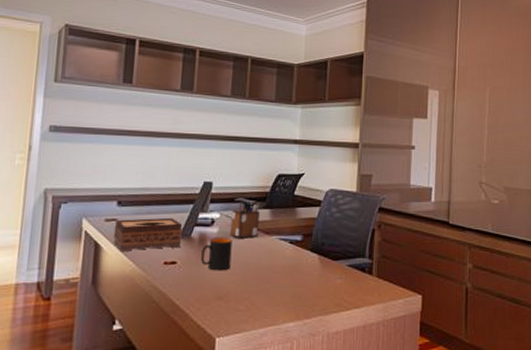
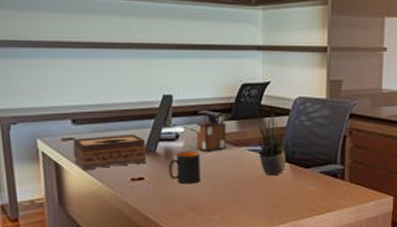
potted plant: none [288,204,315,266] -> present [256,113,285,175]

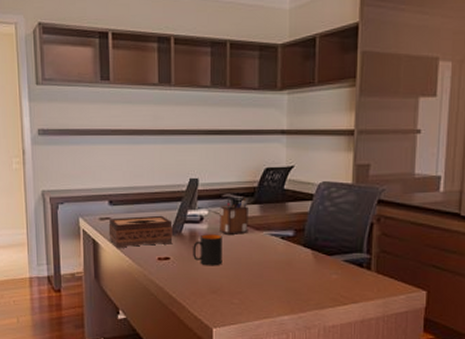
potted plant: present [256,113,285,175] -> none [279,198,308,261]

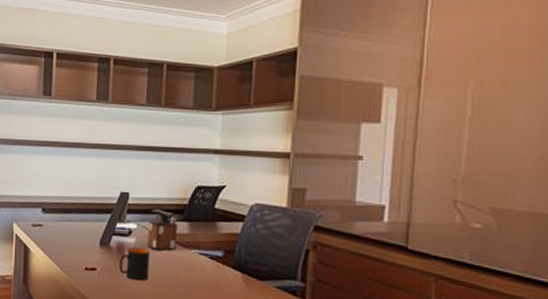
tissue box: present [108,215,173,248] -> none [39,225,101,255]

